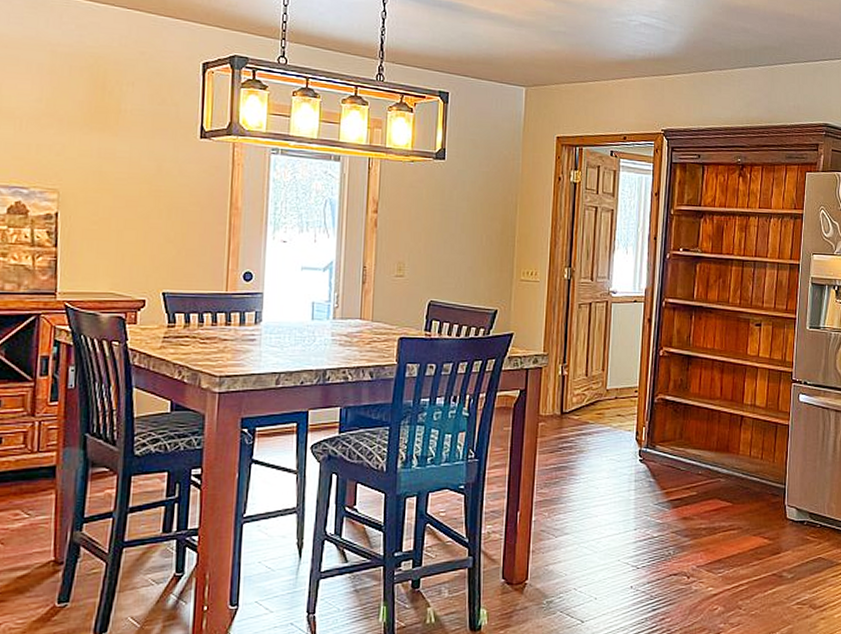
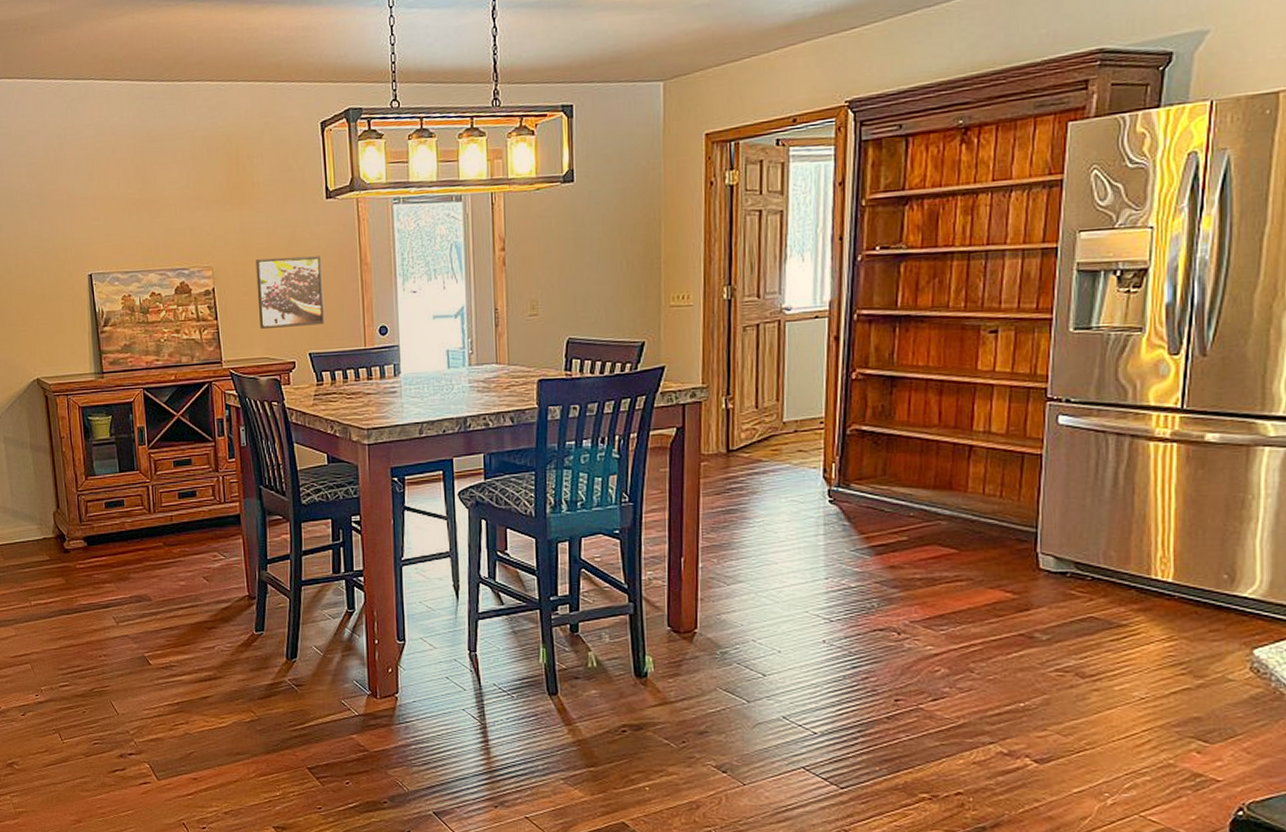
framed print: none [108,189,187,264] -> present [256,256,325,329]

